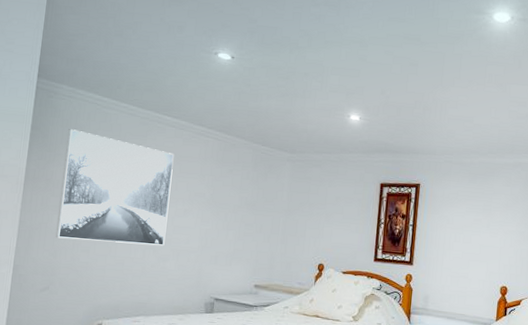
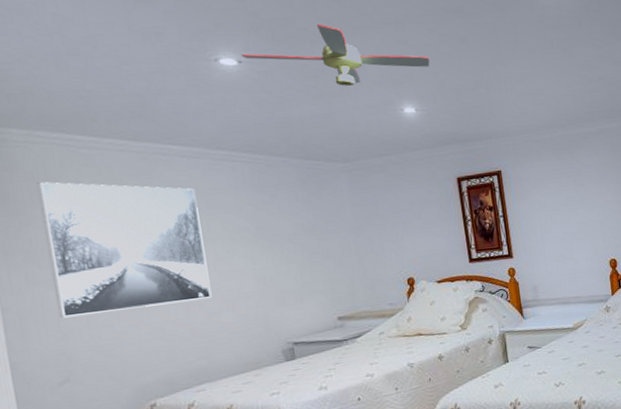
ceiling fan: none [235,34,382,90] -> present [241,23,430,86]

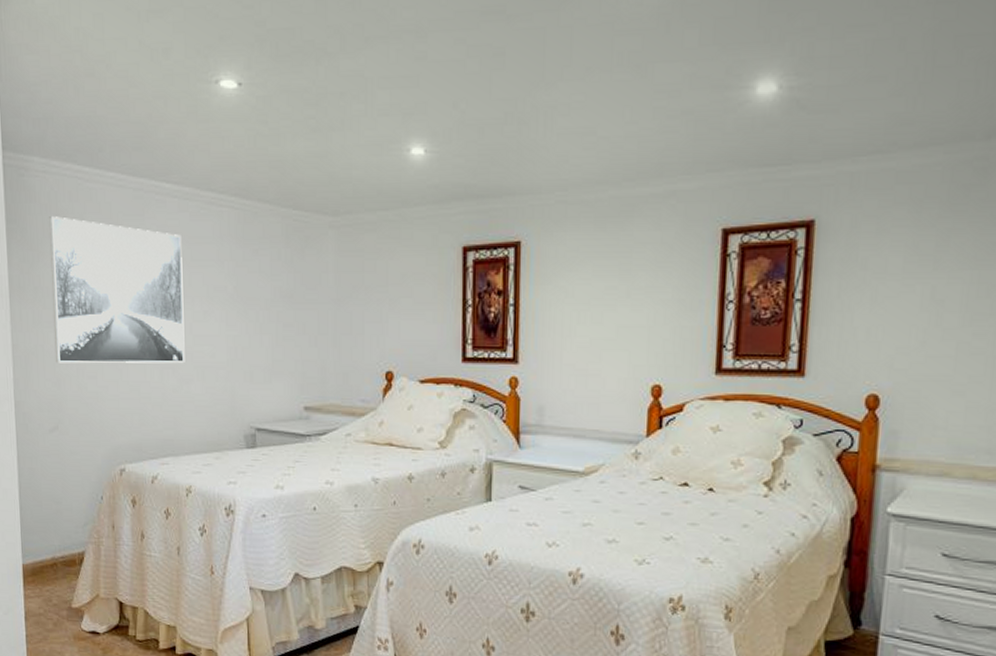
ceiling fan: present [241,23,430,86] -> none [242,33,451,117]

